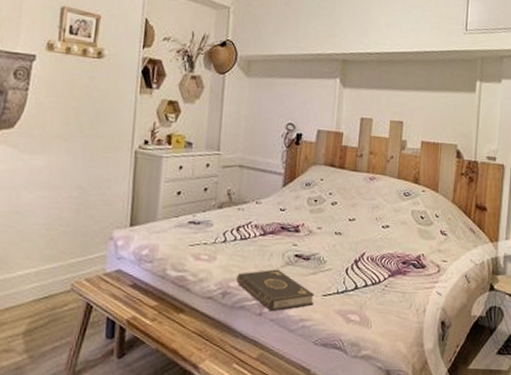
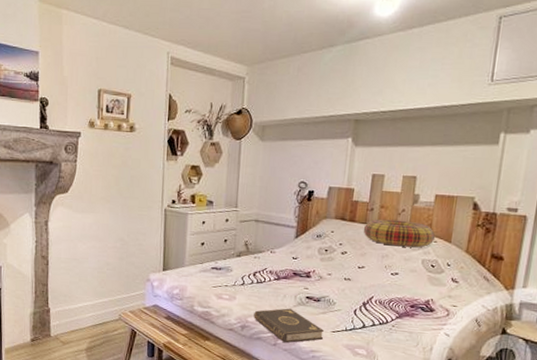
cushion: none [353,166,424,198] -> present [363,219,436,248]

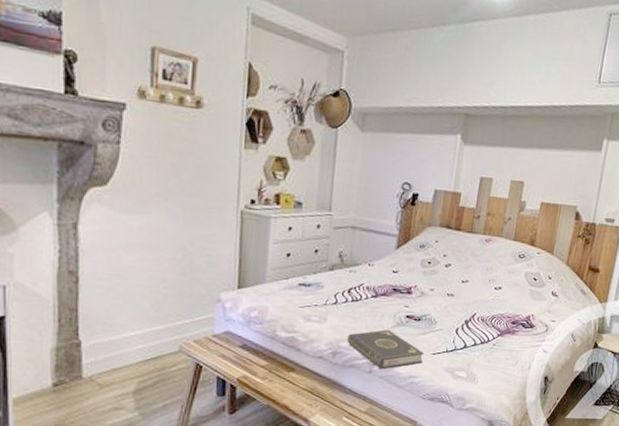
cushion: present [363,219,436,248] -> none [468,227,539,260]

